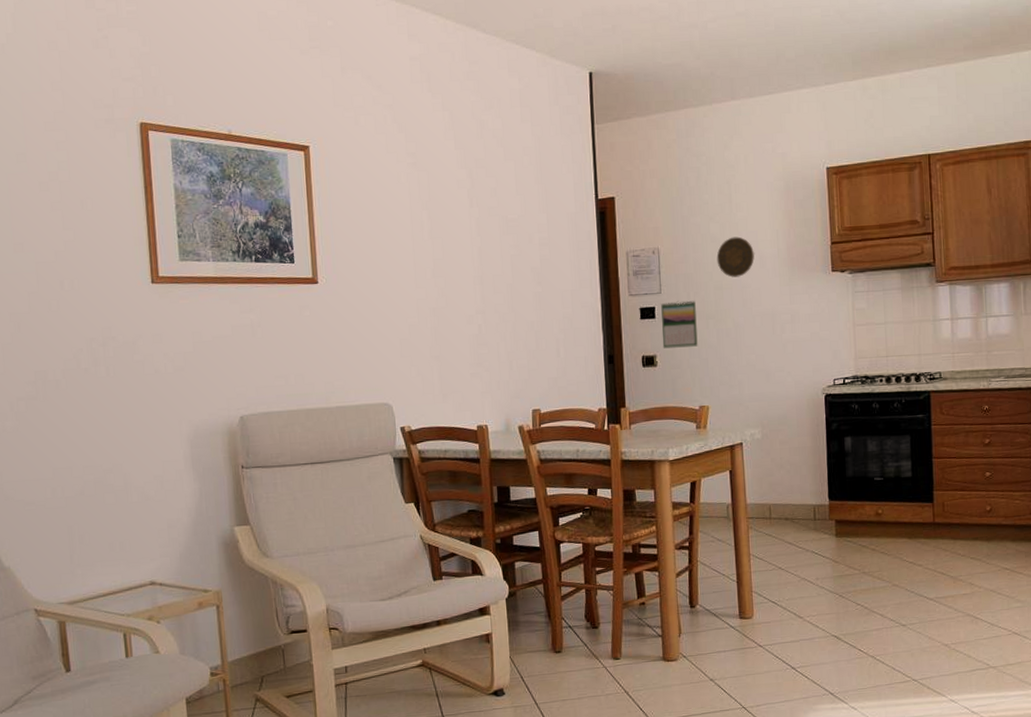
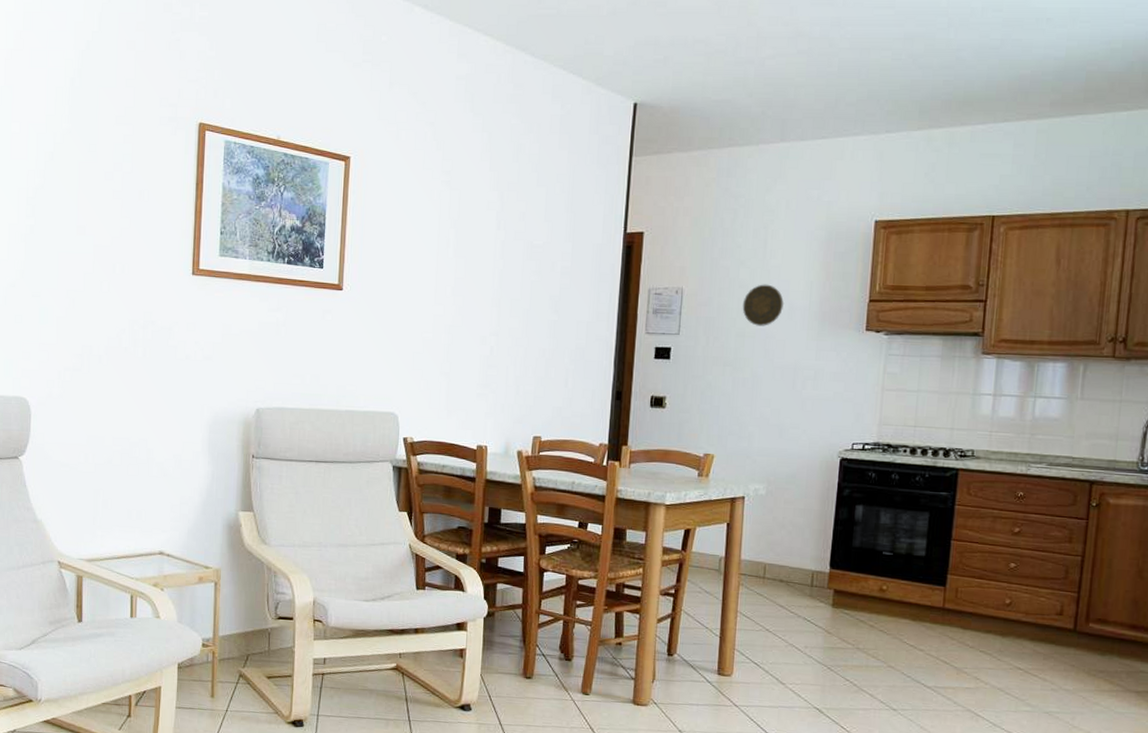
calendar: present [661,300,698,349] -> none [673,344,715,393]

